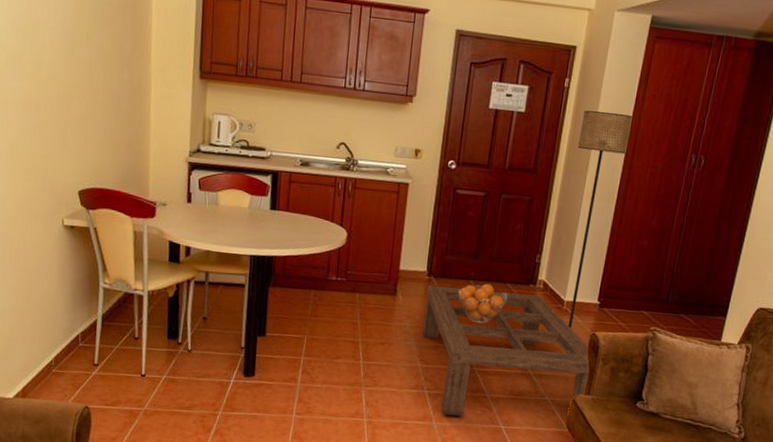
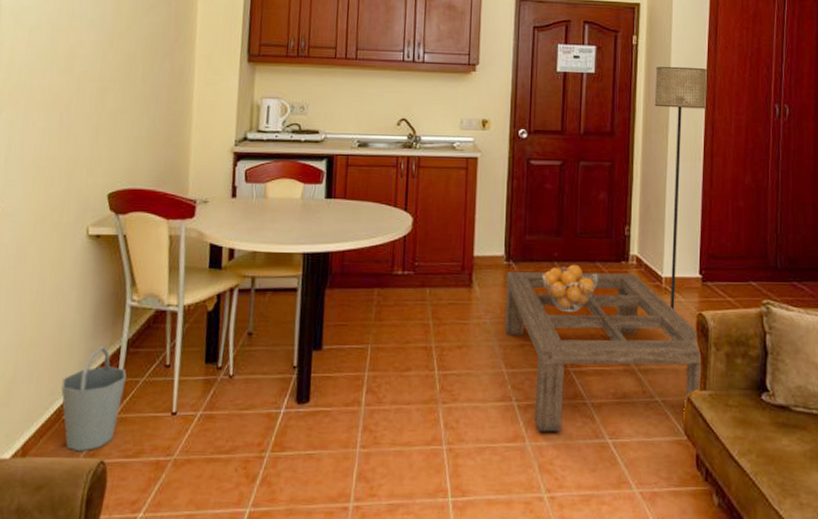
bucket: none [50,317,103,398] -> present [61,345,127,452]

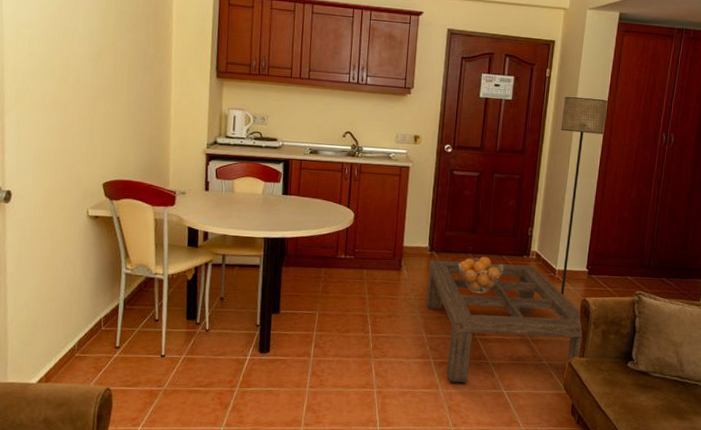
bucket: present [61,345,127,452] -> none [73,302,124,381]

